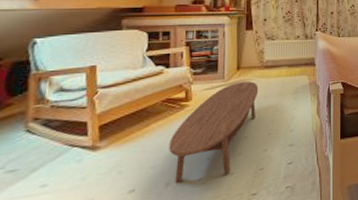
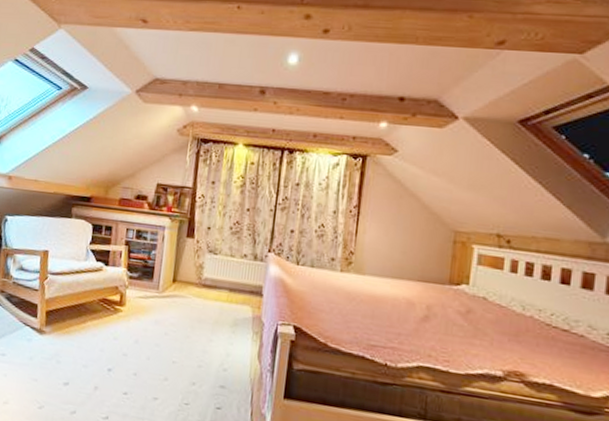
coffee table: present [169,81,259,183] -> none [100,297,194,398]

